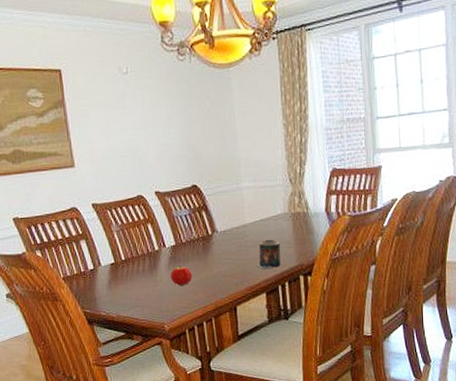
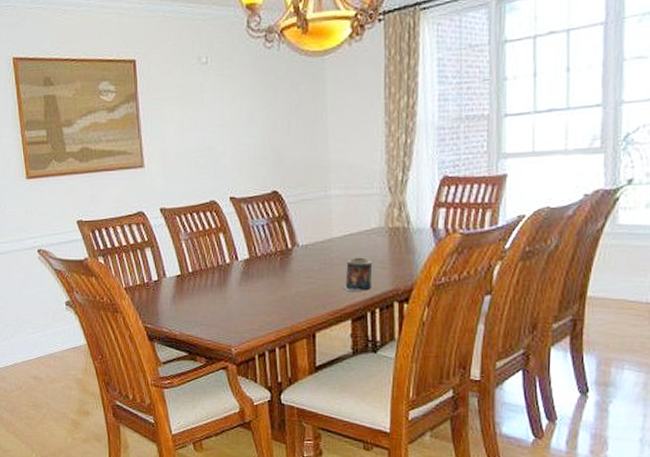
fruit: present [171,266,193,286] -> none [242,282,267,304]

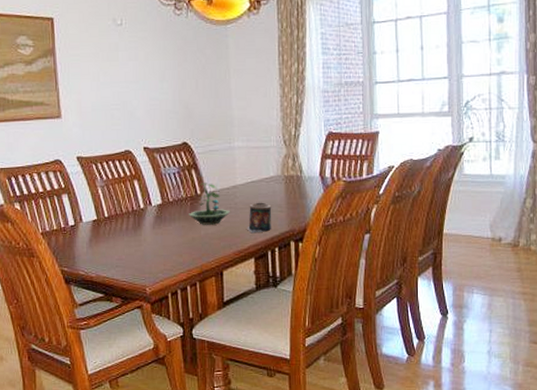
terrarium: none [278,236,325,282] -> present [189,183,231,225]

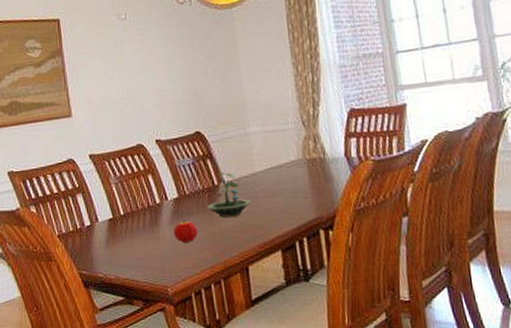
fruit: none [155,226,178,246] -> present [174,220,198,243]
candle: present [247,202,272,232] -> none [270,189,297,223]

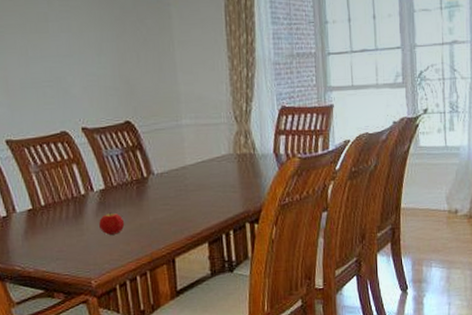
terrarium: present [207,172,252,218] -> none [135,164,181,210]

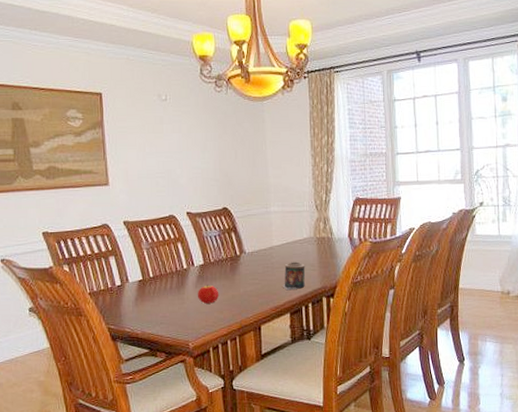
candle: none [199,183,225,216] -> present [283,261,306,290]

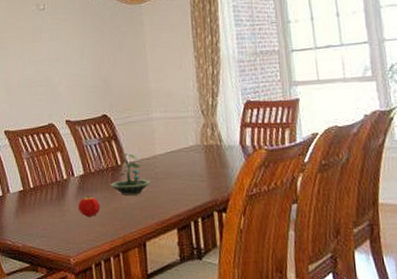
terrarium: none [229,244,268,283] -> present [110,153,152,195]
candle: present [283,261,306,290] -> none [168,172,193,203]

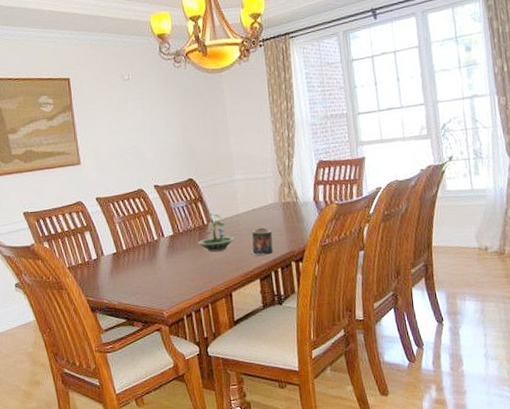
fruit: present [78,196,101,217] -> none [169,254,190,273]
candle: none [168,172,193,203] -> present [251,227,273,256]

